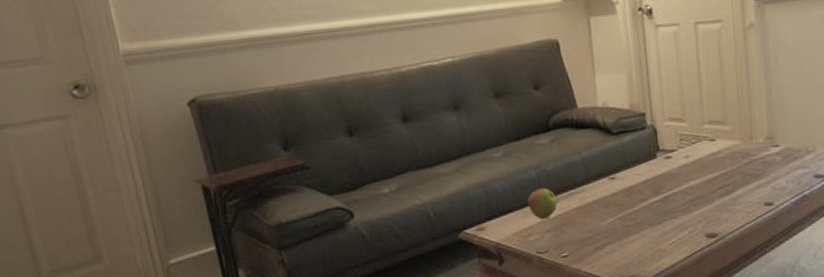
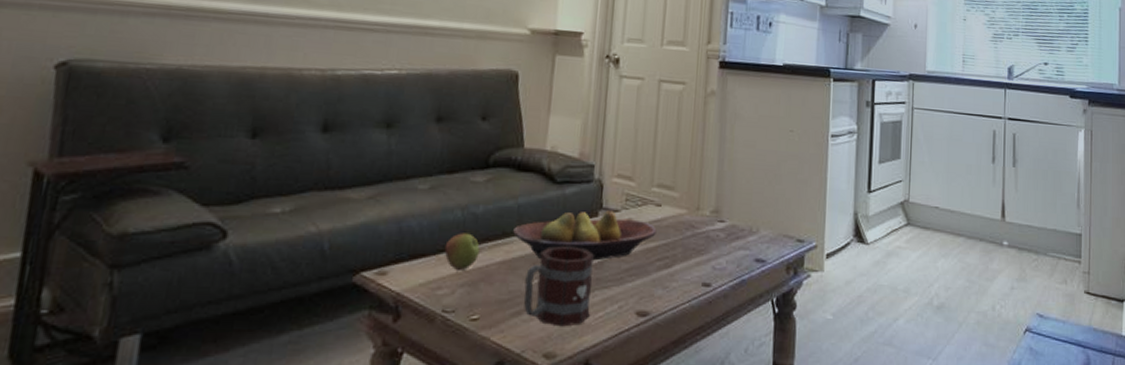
fruit bowl: none [582,151,714,201] -> present [513,210,657,261]
mug: none [601,187,664,254] -> present [524,245,594,327]

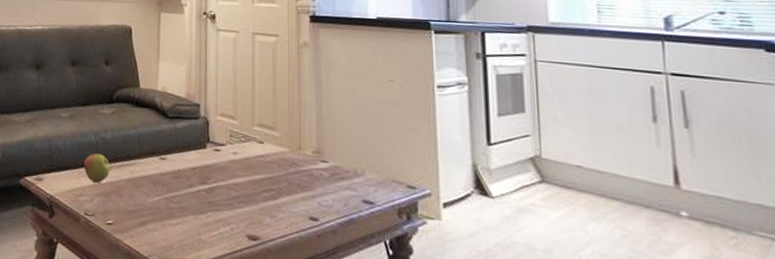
fruit bowl: present [513,210,657,261] -> none [136,143,261,187]
mug: present [524,245,594,327] -> none [148,171,206,240]

